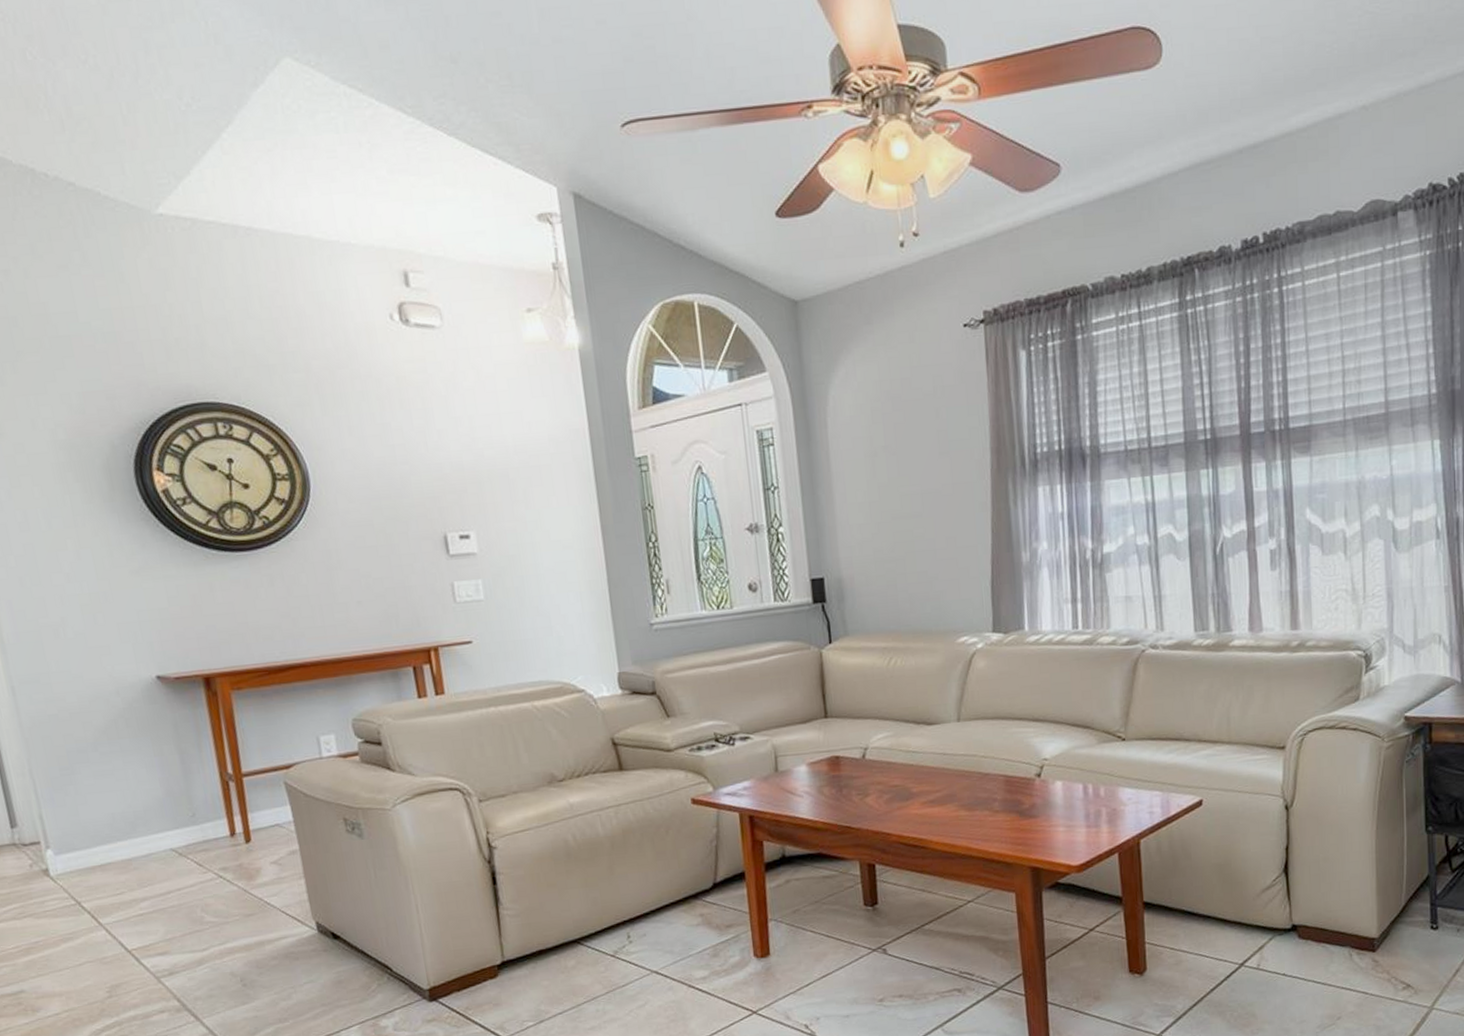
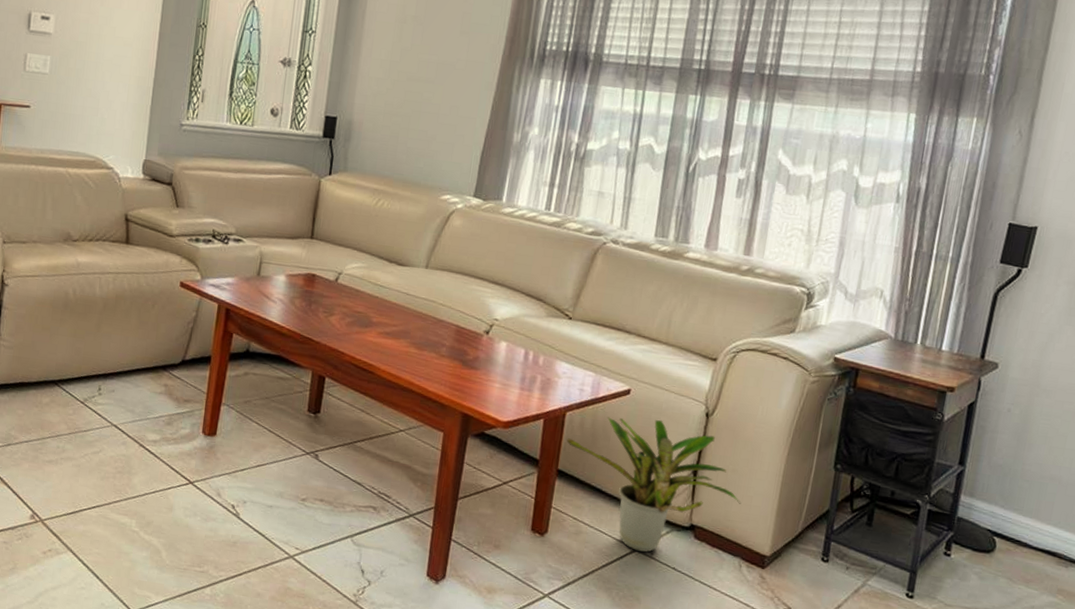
potted plant: none [1146,824,1339,967] -> present [566,417,741,553]

